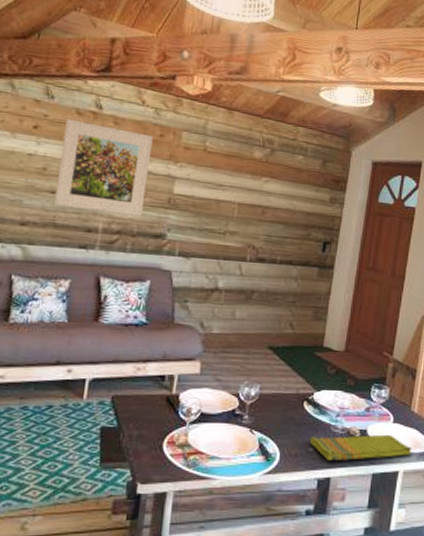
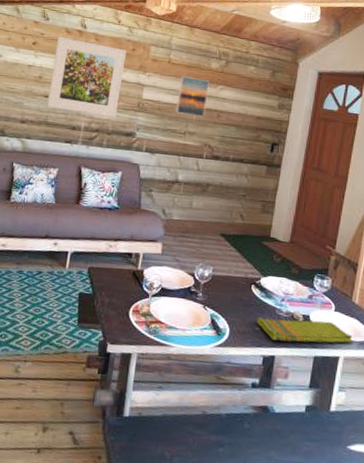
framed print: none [214,166,252,214] -> present [176,75,210,117]

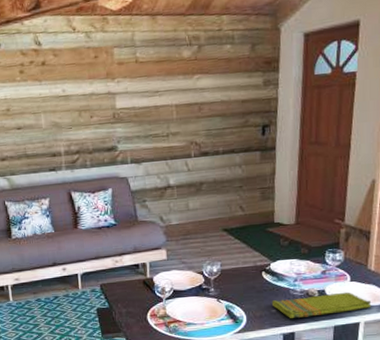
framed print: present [47,36,127,117] -> none [15,59,94,139]
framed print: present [176,75,210,117] -> none [152,72,185,116]

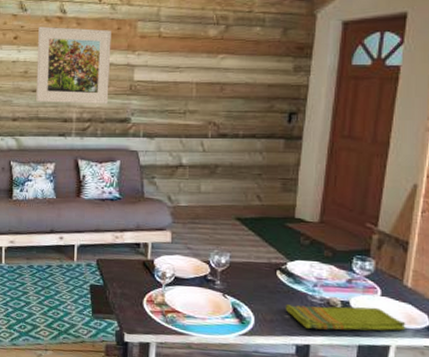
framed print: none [15,59,94,139] -> present [36,26,111,104]

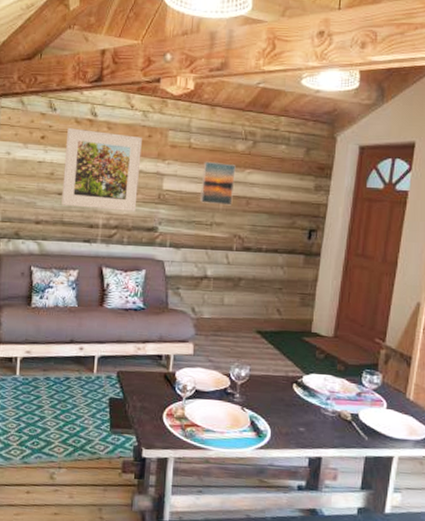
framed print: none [172,49,208,93] -> present [200,161,236,206]
dish towel: present [285,304,406,331] -> none [300,417,408,443]

